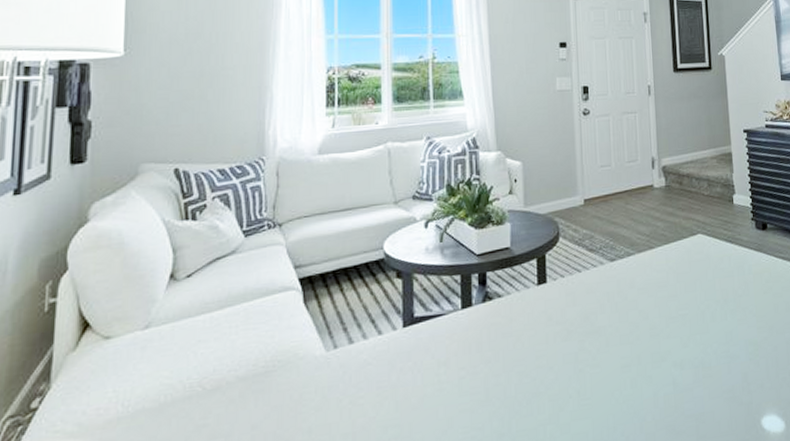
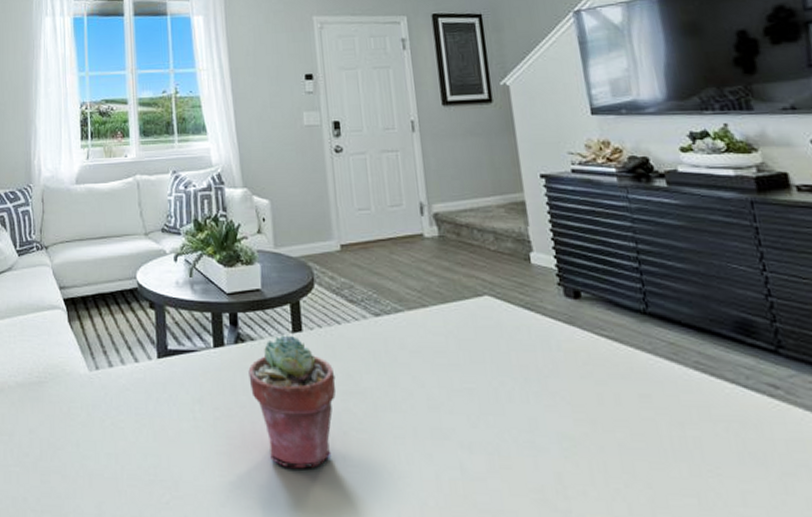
potted succulent: none [495,288,575,412] -> present [248,335,336,469]

